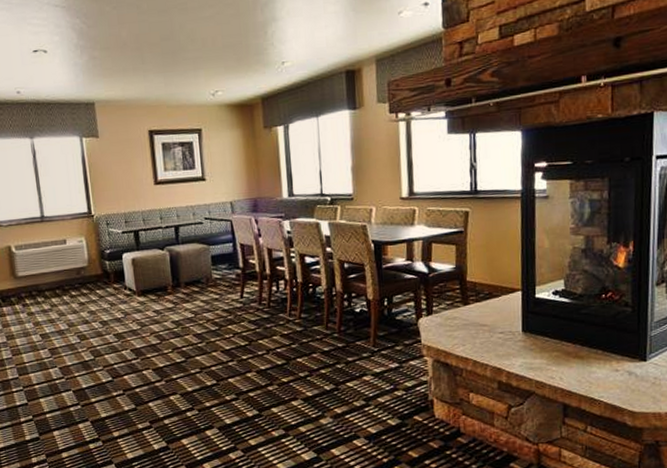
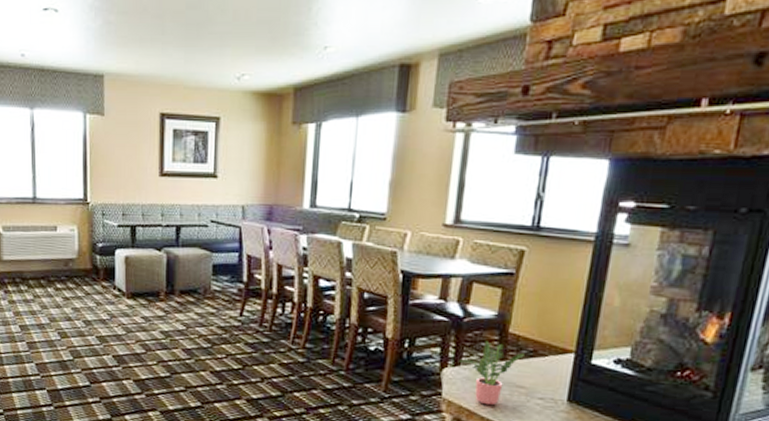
potted plant: none [431,290,482,345] -> present [459,341,524,406]

